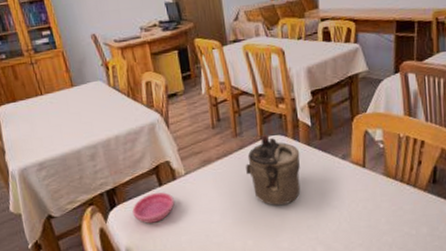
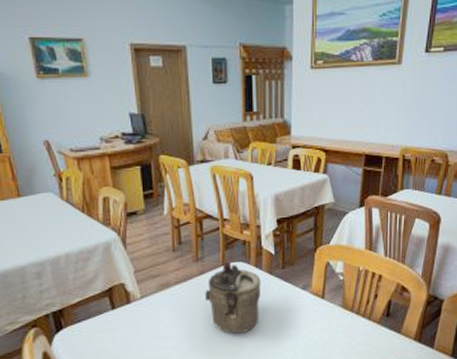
saucer: present [132,192,175,224] -> none [80,316,127,348]

